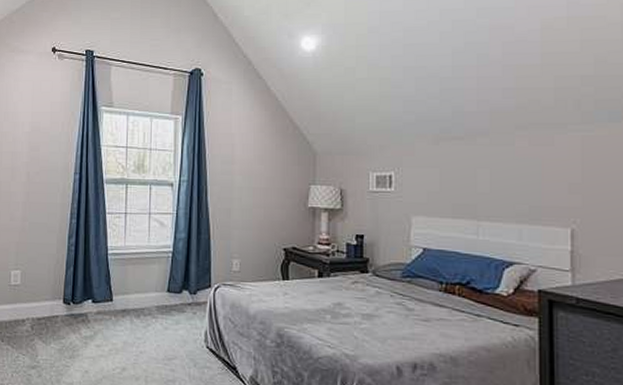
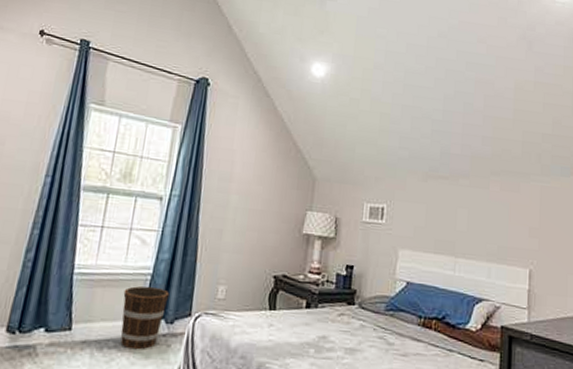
bucket: none [150,262,190,317] -> present [120,286,170,350]

